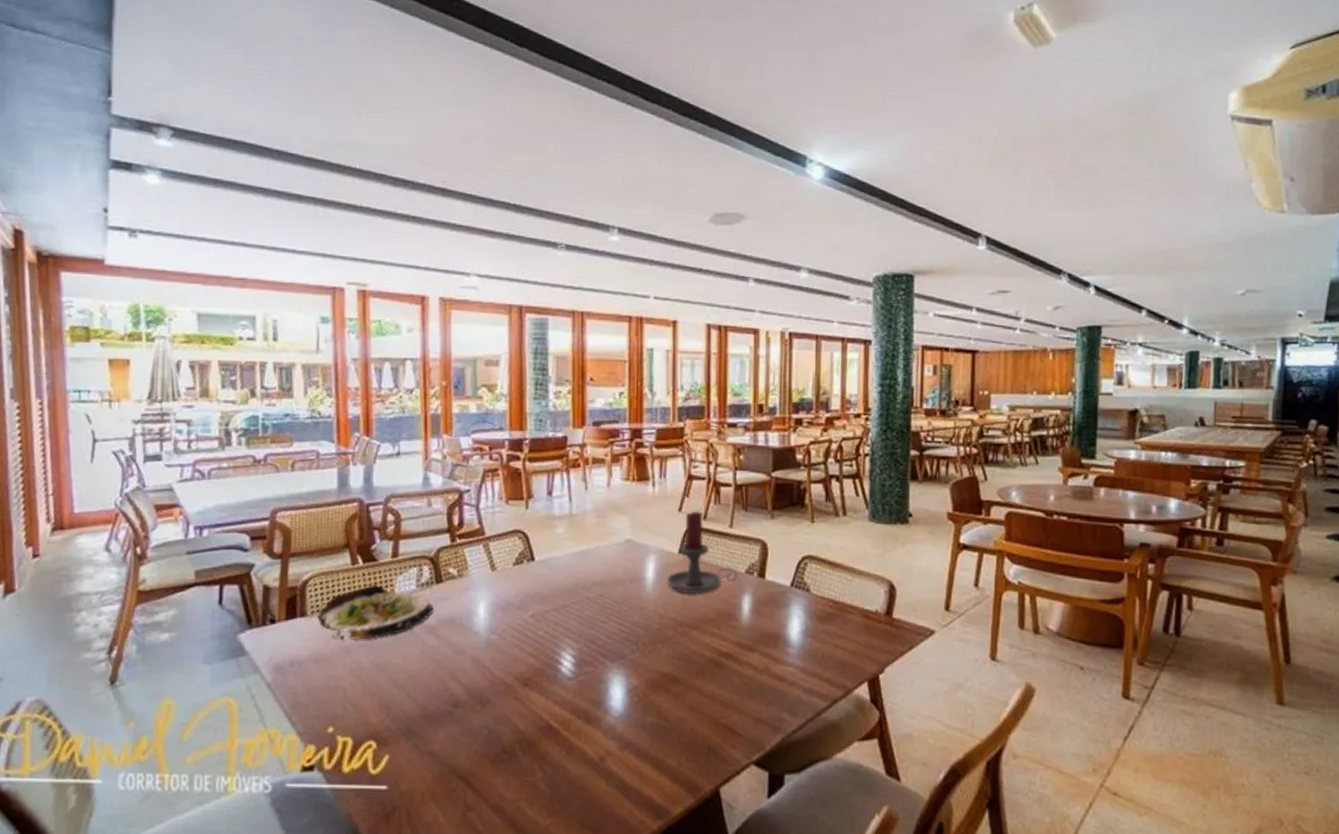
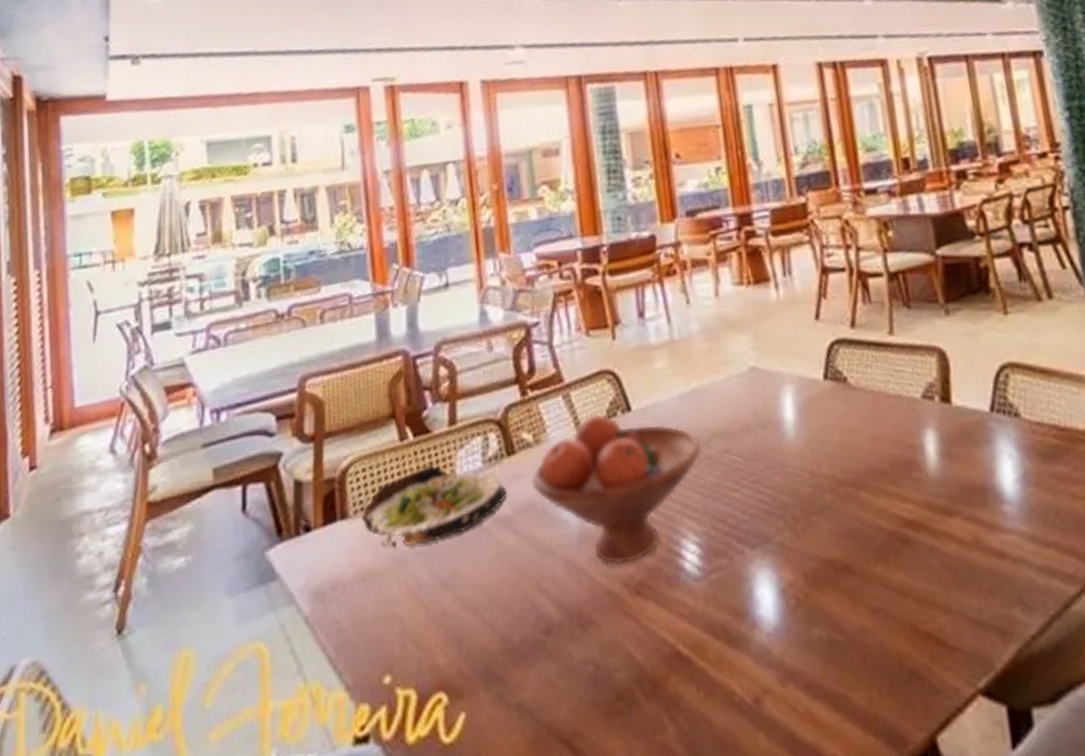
fruit bowl: none [453,560,584,666] -> present [531,413,702,566]
candle holder: present [666,511,738,594] -> none [812,316,913,438]

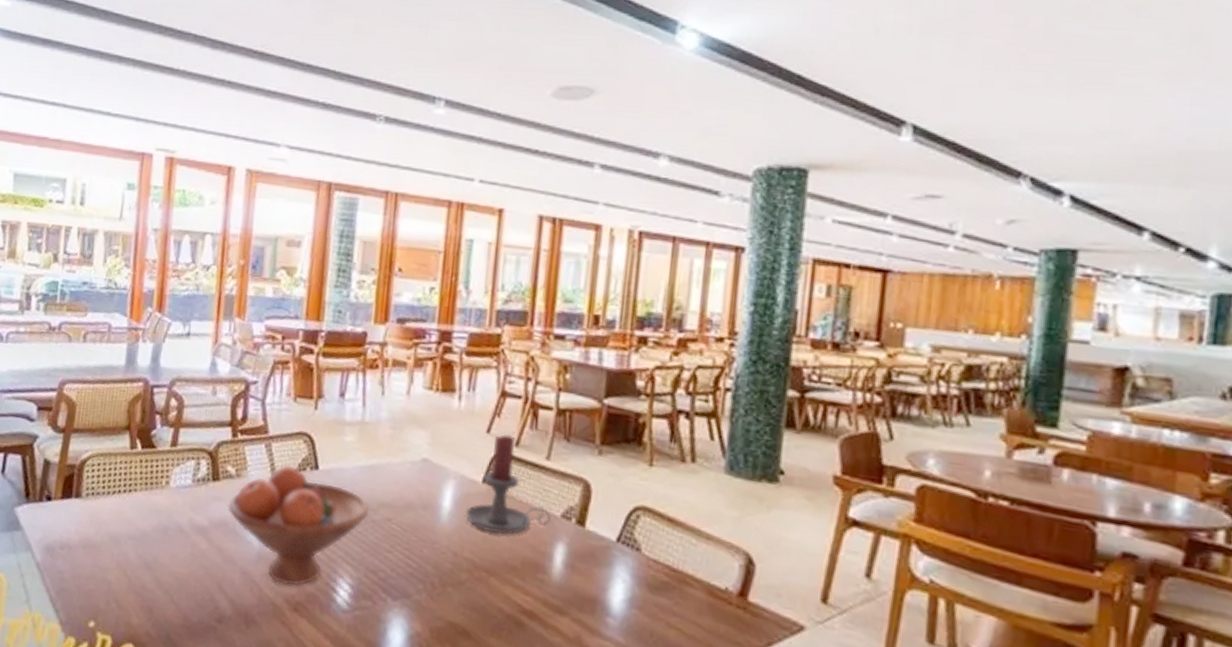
salad plate: present [362,464,507,548] -> none [91,473,207,533]
candle holder: none [812,316,913,438] -> present [465,434,552,535]

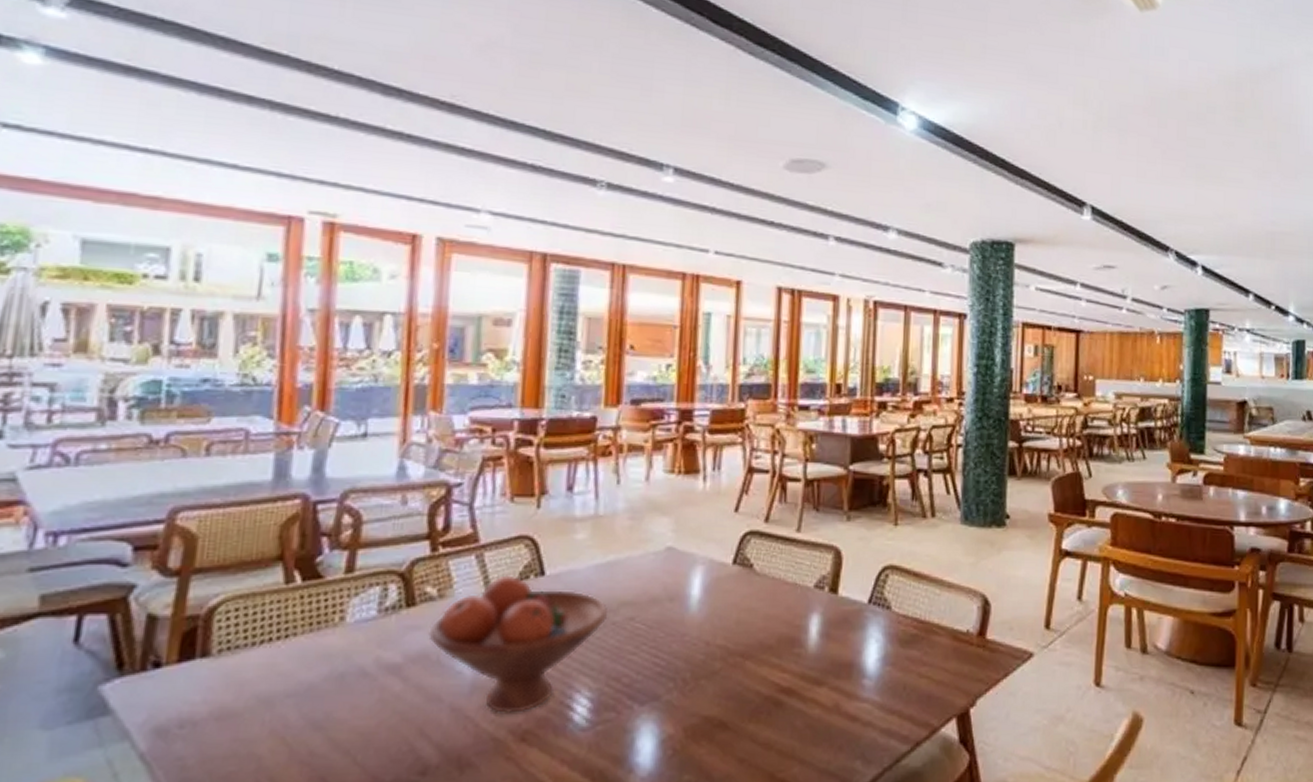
candle holder: present [465,434,552,535] -> none [716,511,806,615]

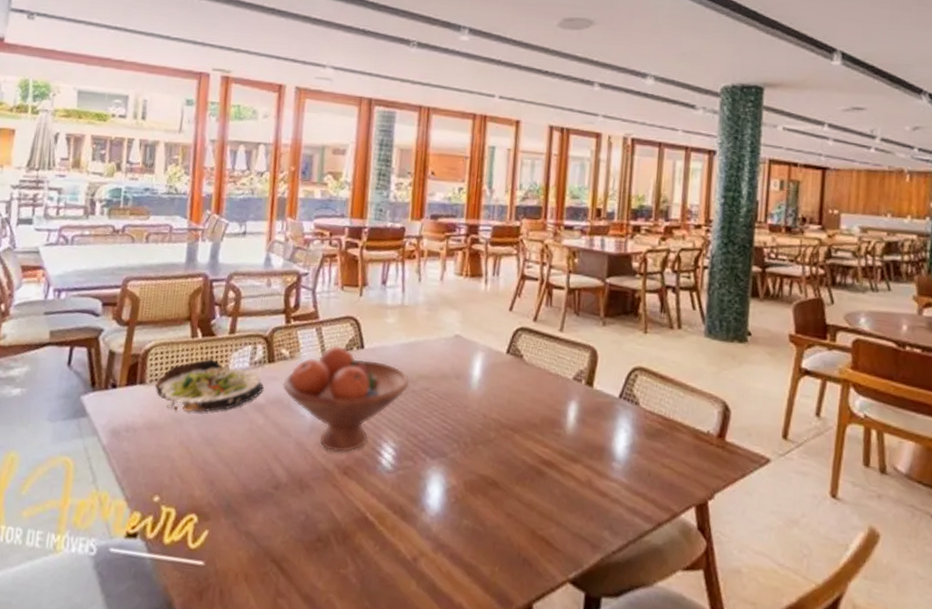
salad plate: none [227,609,400,689] -> present [155,358,264,413]

